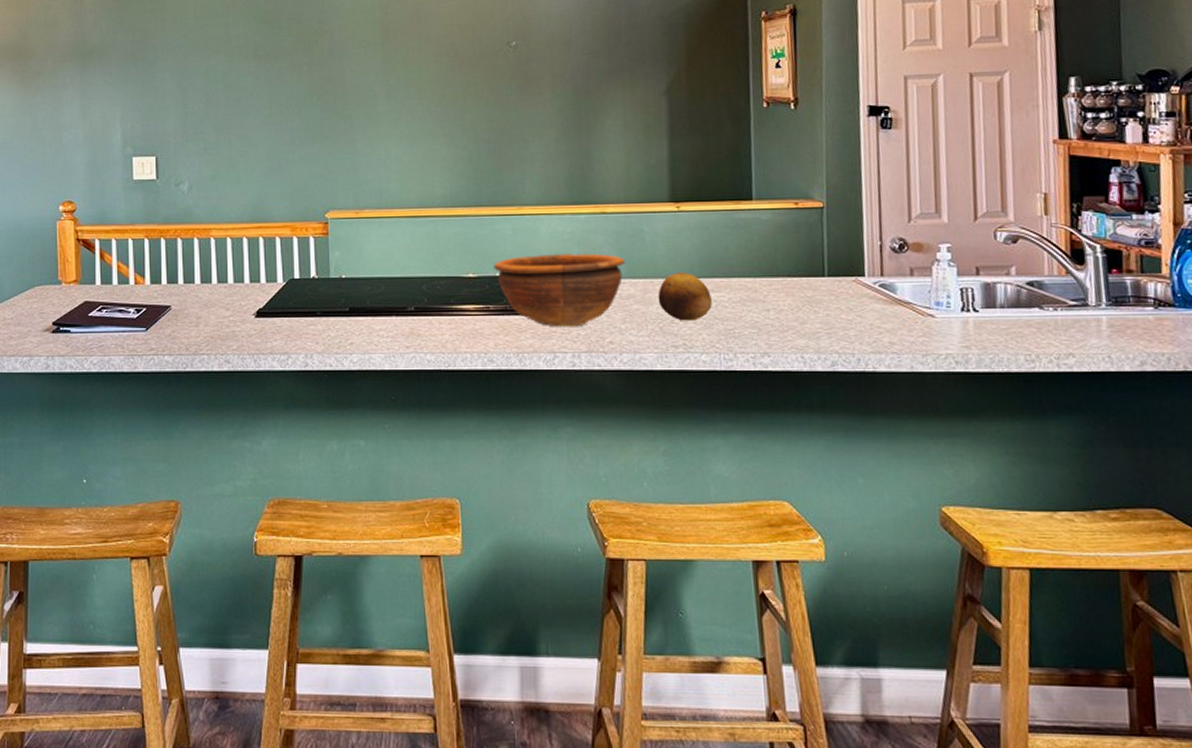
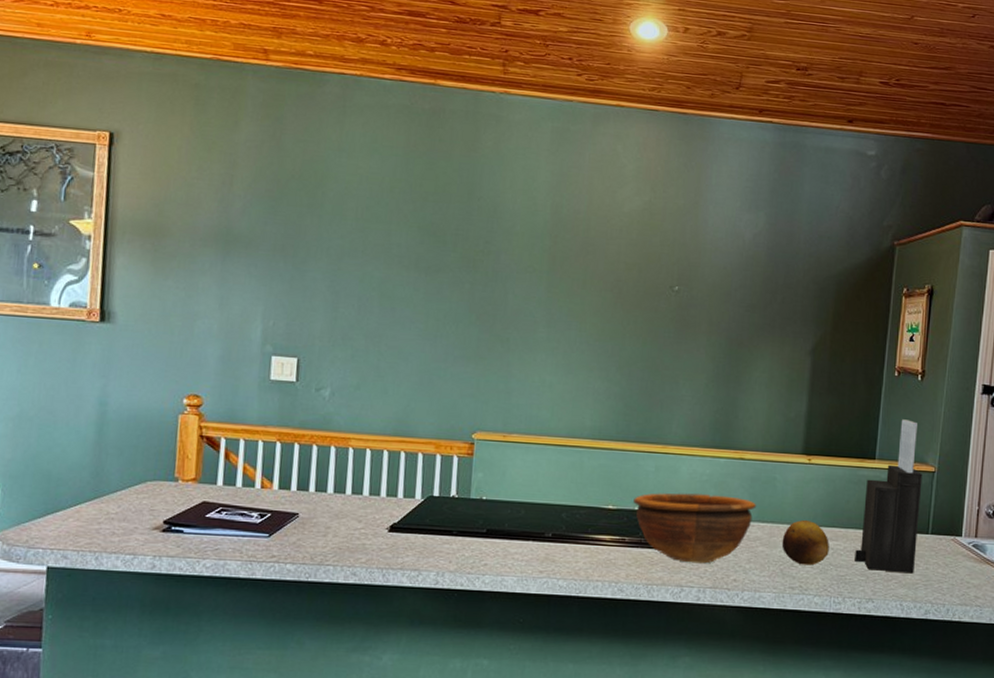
knife block: none [742,153,813,322] -> present [855,419,923,574]

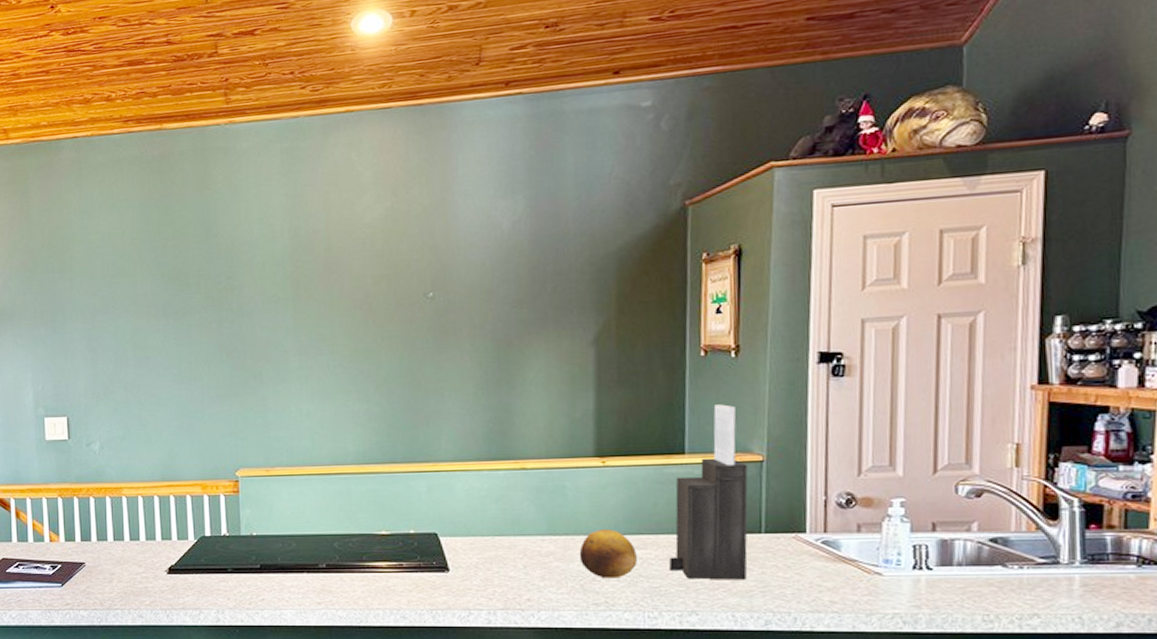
bowl: present [633,493,756,564] -> none [407,510,545,585]

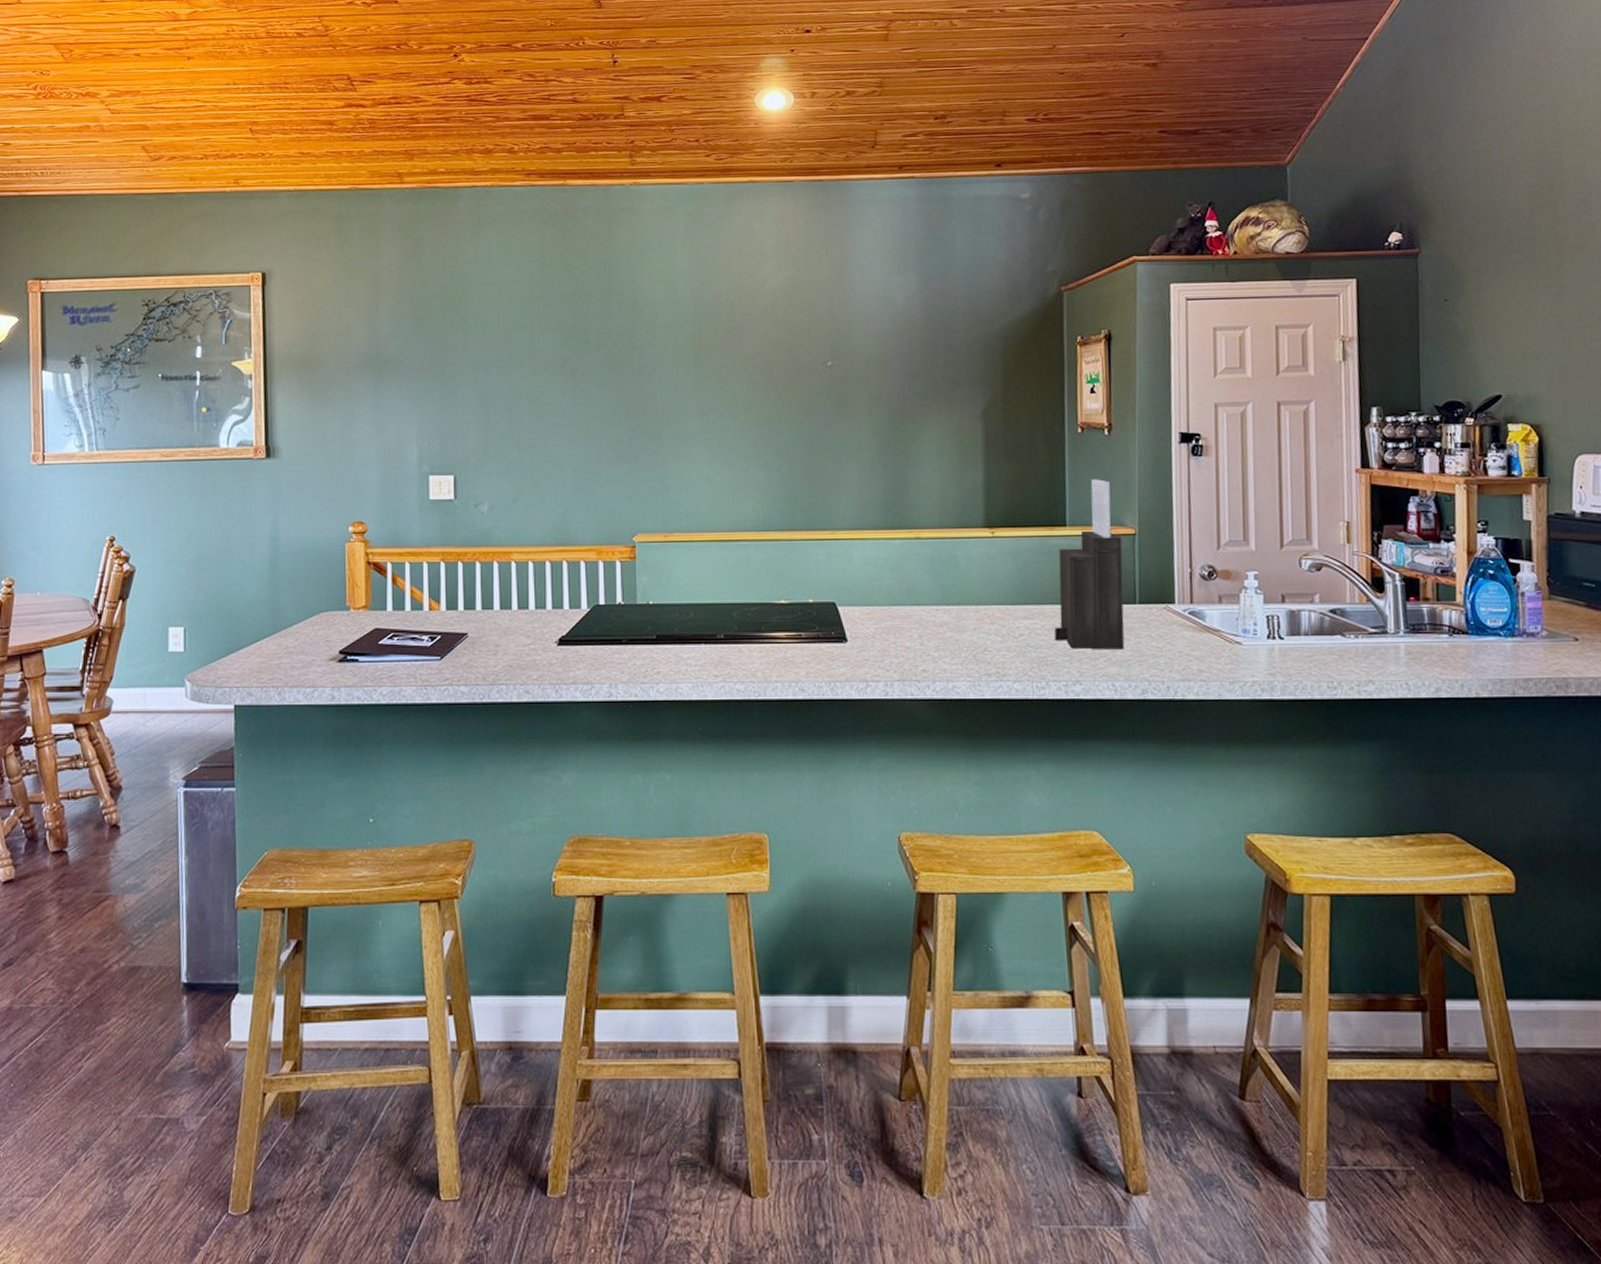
fruit: present [579,528,637,579] -> none [971,598,1025,649]

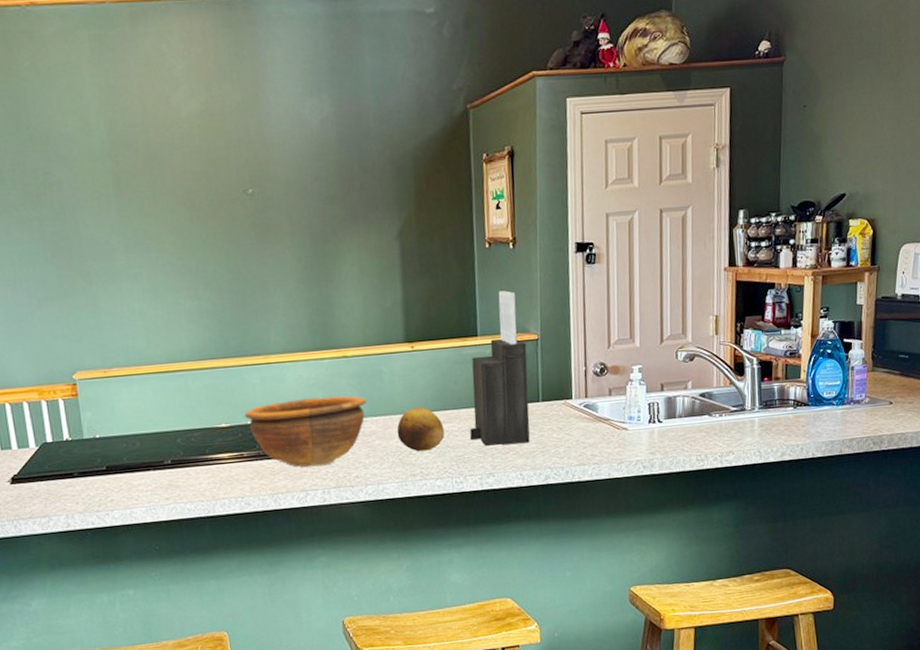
bowl: none [806,579,939,655] -> present [245,396,366,467]
fruit: none [971,598,1025,649] -> present [396,406,444,452]

